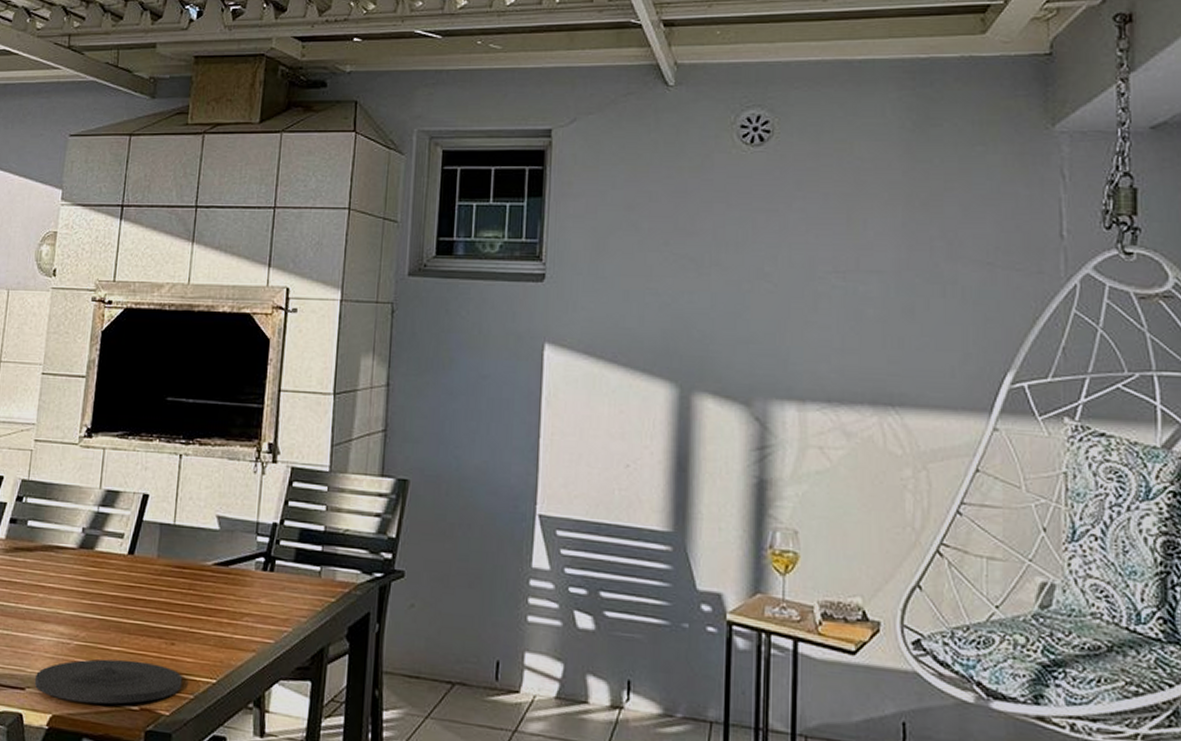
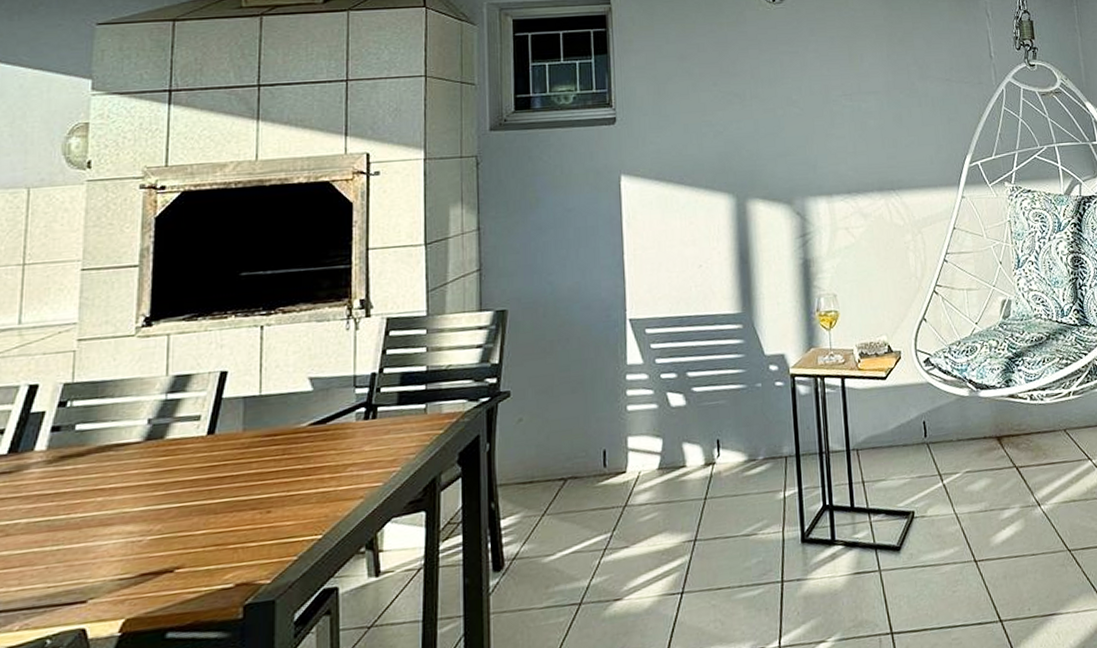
plate: present [34,659,183,704] -> none [98,536,283,601]

